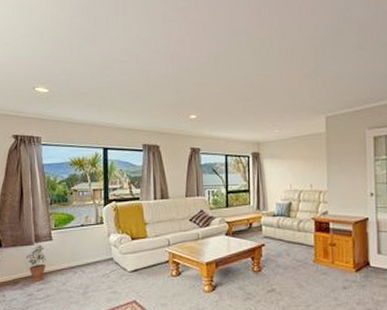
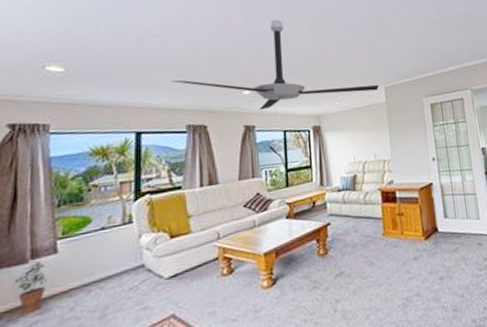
ceiling fan: none [130,44,321,134] -> present [172,19,380,111]

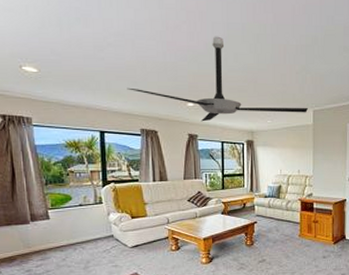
potted plant: present [14,262,47,316] -> none [21,224,45,259]

